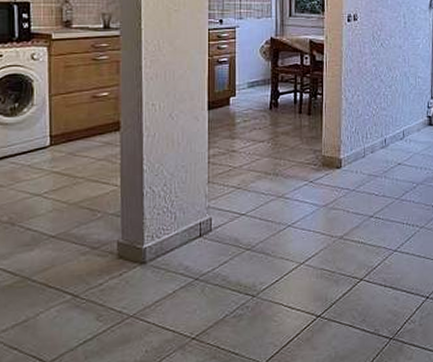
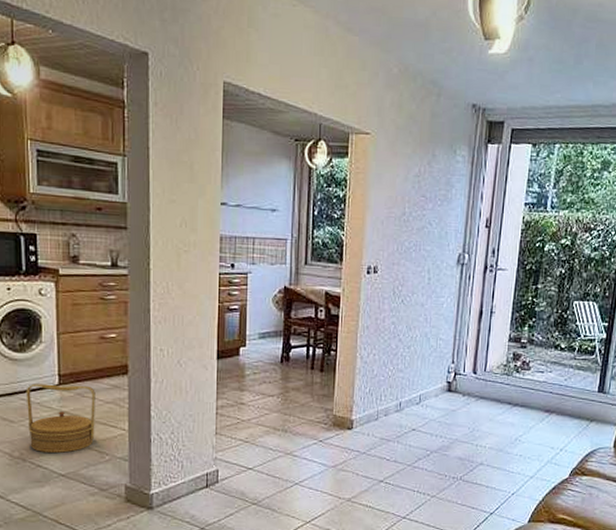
basket: none [16,144,87,215] -> present [26,383,96,453]

